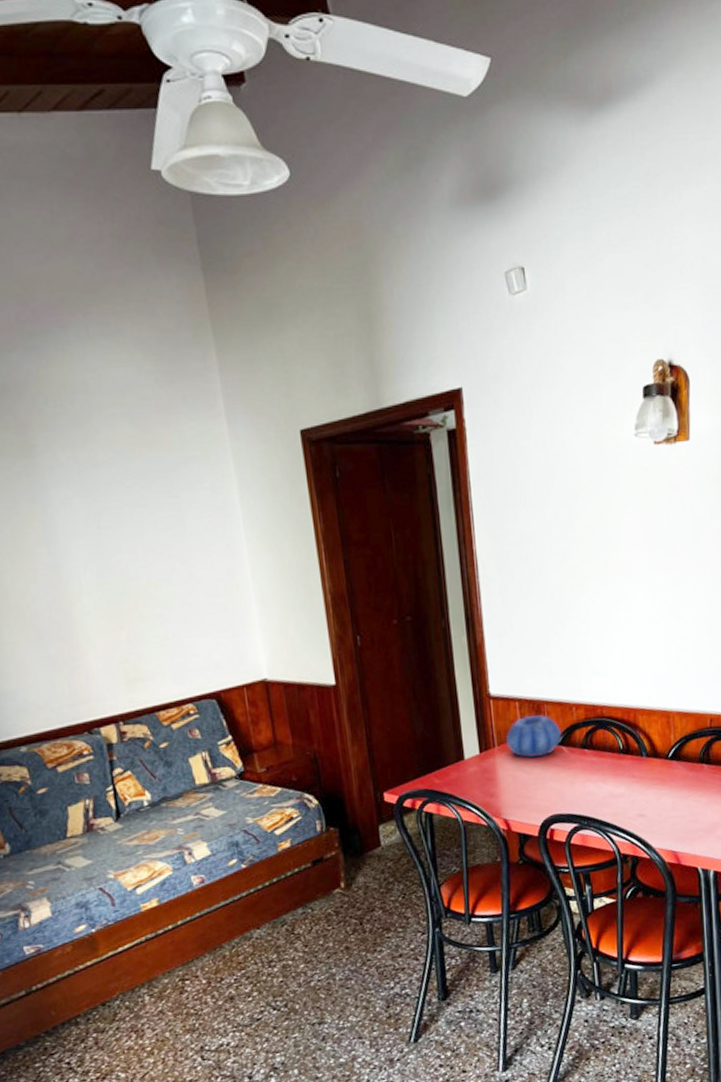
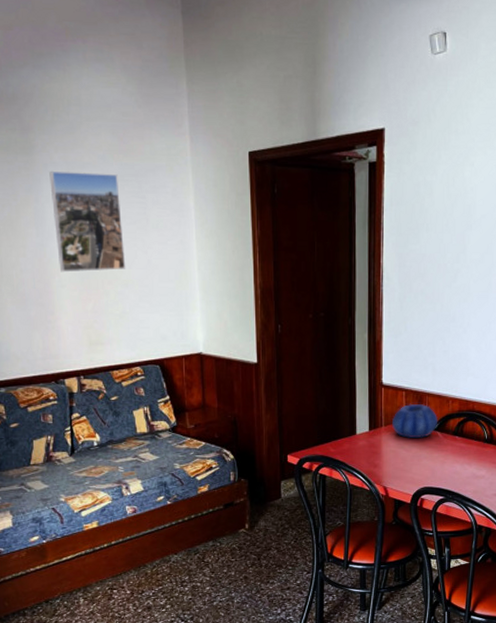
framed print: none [57,471,163,597] -> present [49,170,126,272]

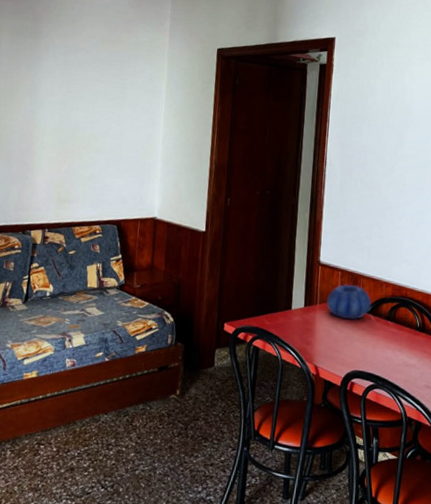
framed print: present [49,170,126,272] -> none [44,52,105,138]

